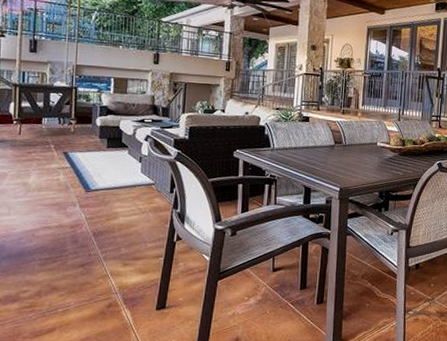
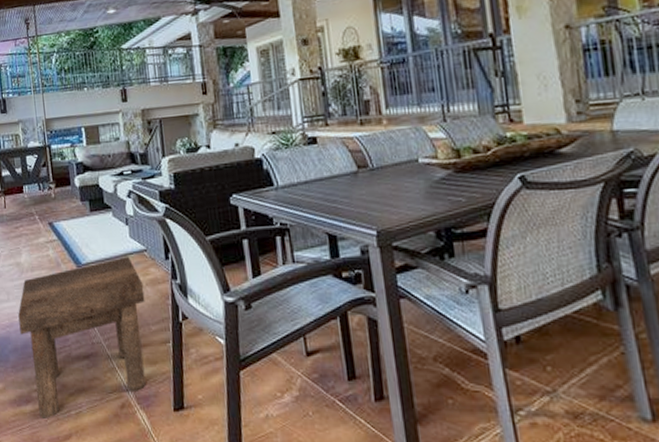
stool: none [17,187,147,315] -> present [18,256,146,419]

